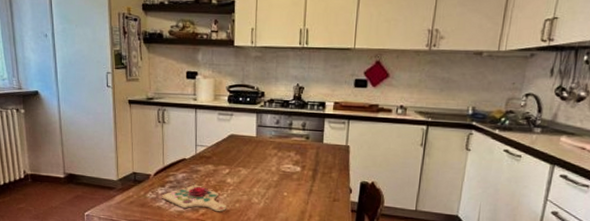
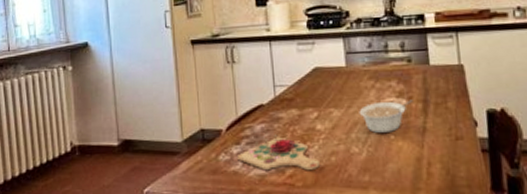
legume: none [262,167,306,191] -> present [359,100,413,134]

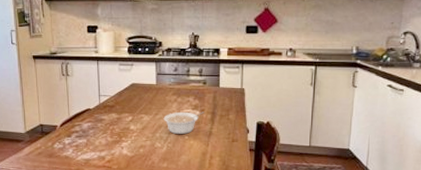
cutting board: present [238,134,320,171] -> none [69,131,131,157]

